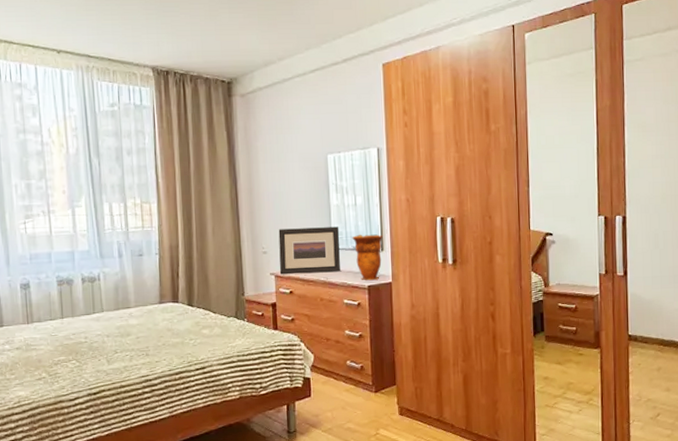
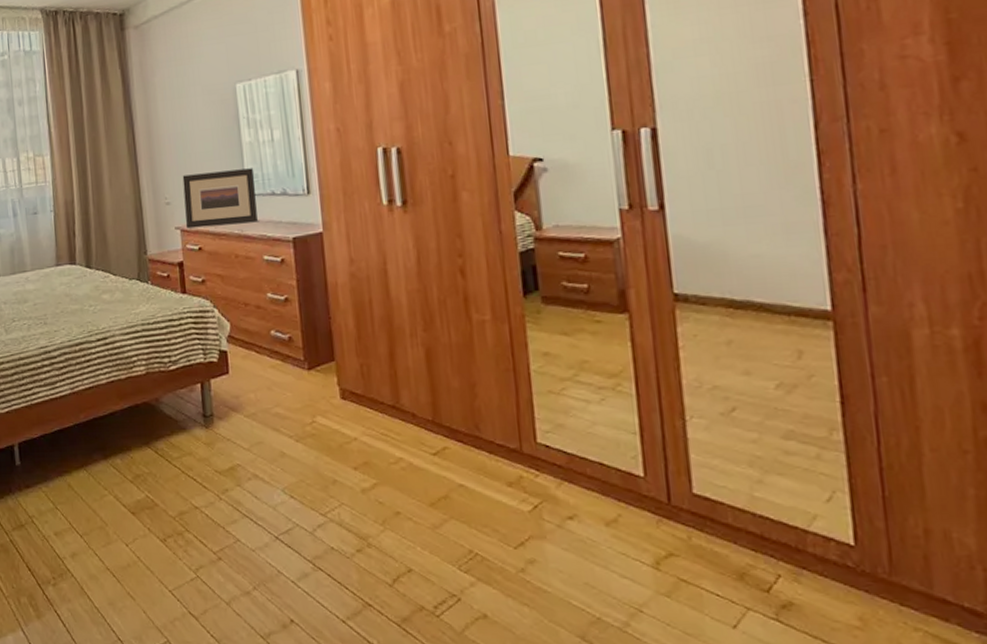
decorative vase: present [352,234,383,280] -> none [269,174,309,231]

